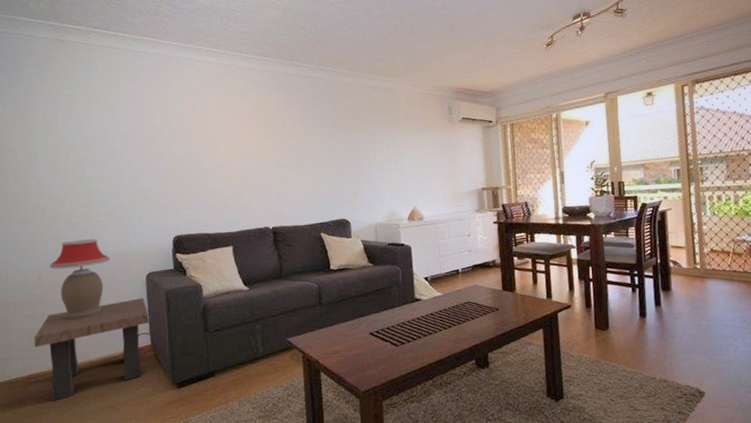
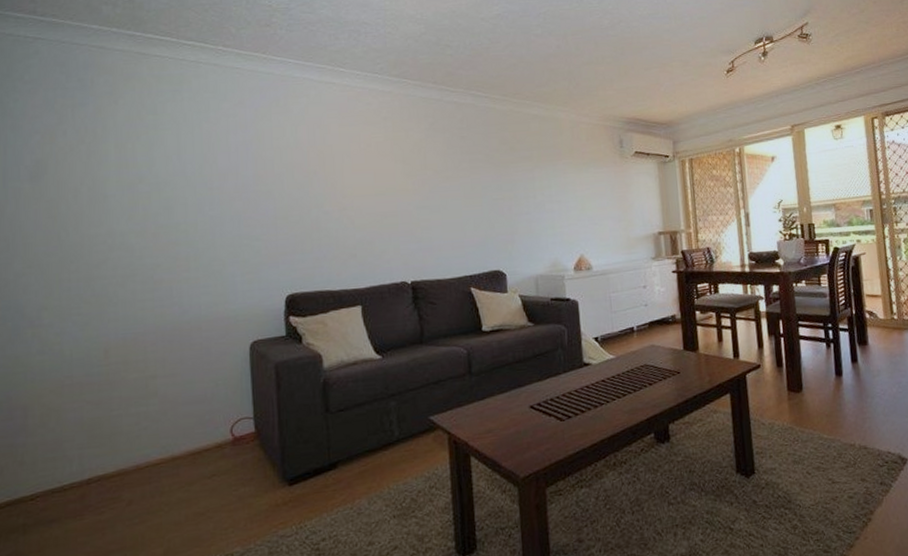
side table: present [33,298,149,401] -> none [96,373,253,512]
table lamp: present [49,238,111,320] -> none [120,300,203,404]

